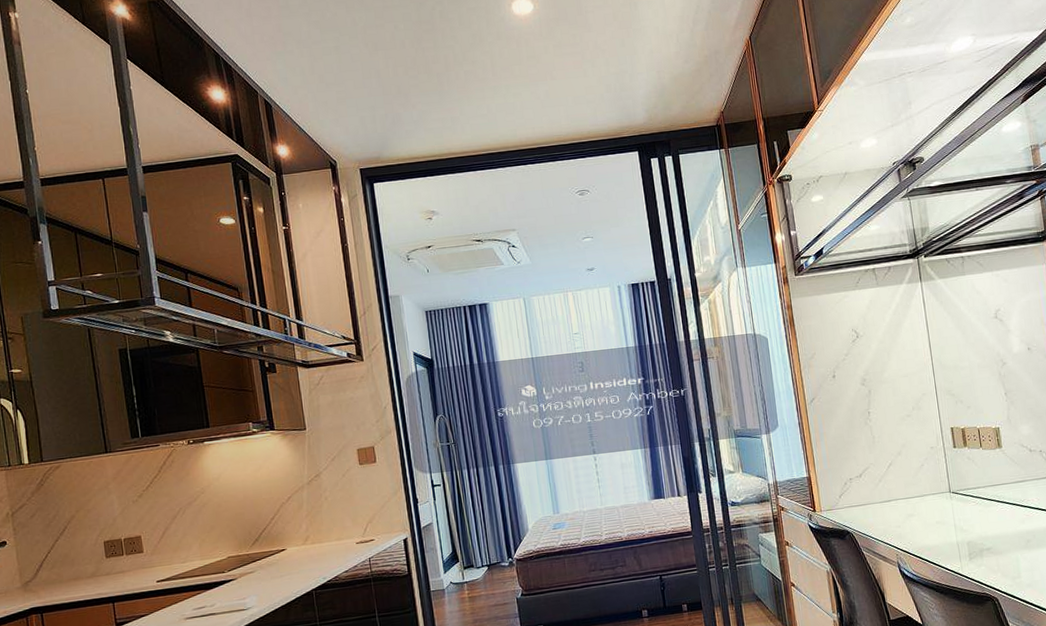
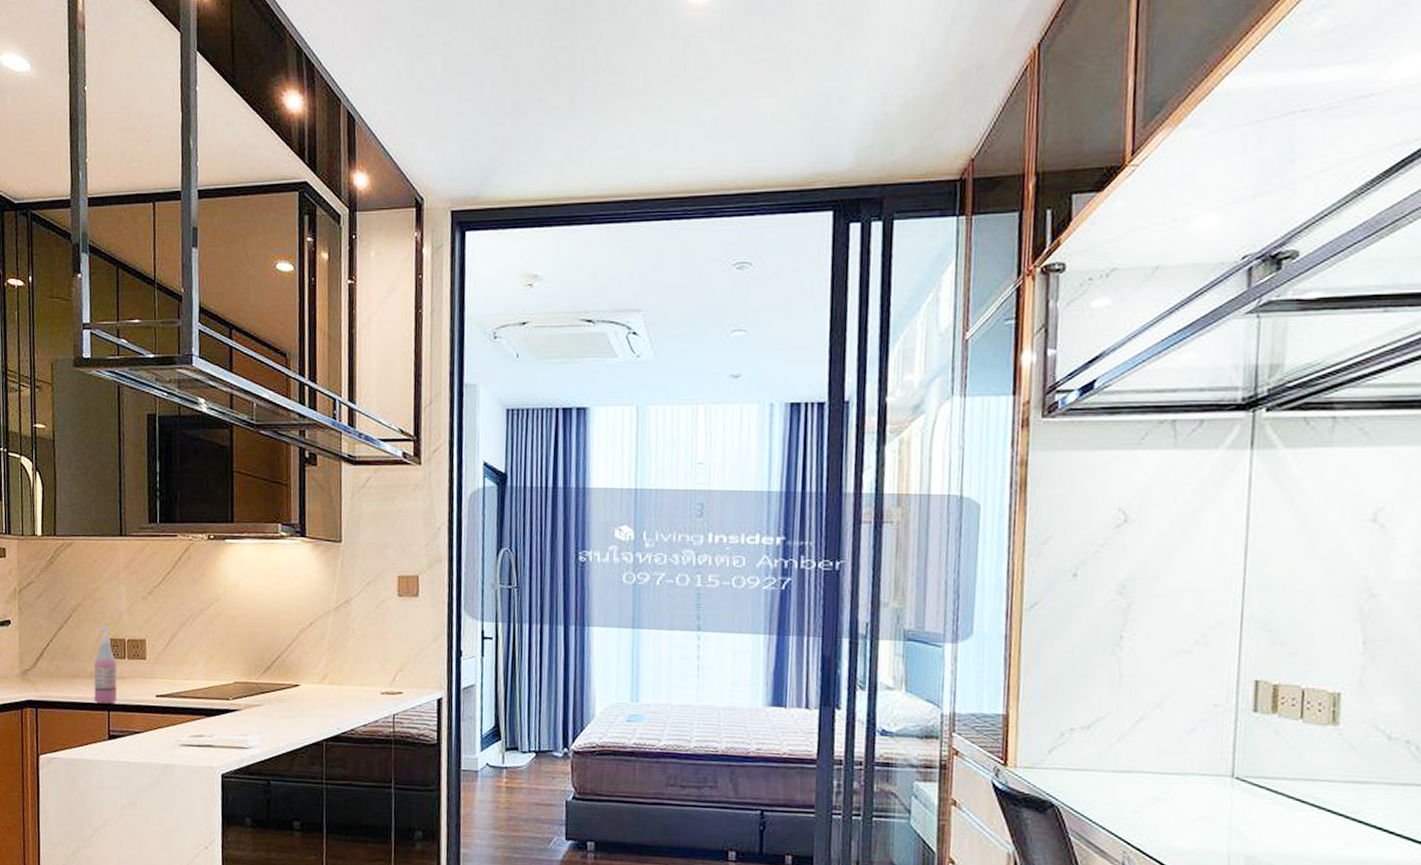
soap dispenser: none [91,531,120,598] -> present [94,627,117,704]

